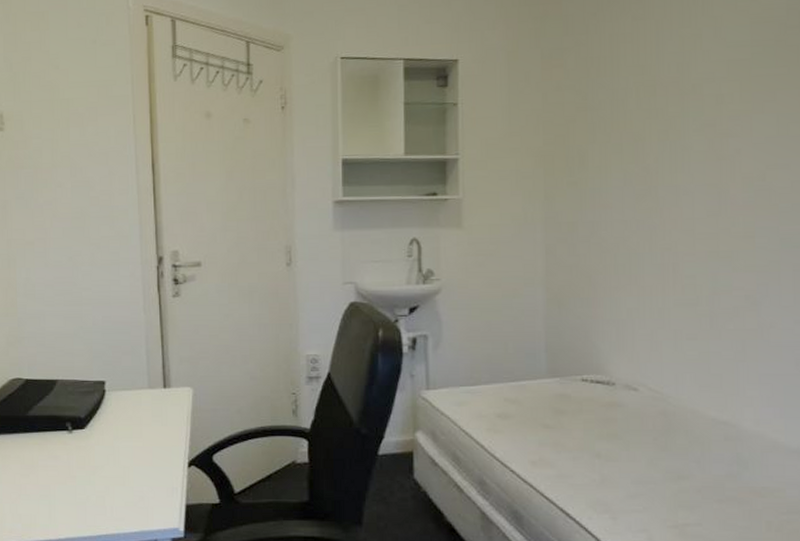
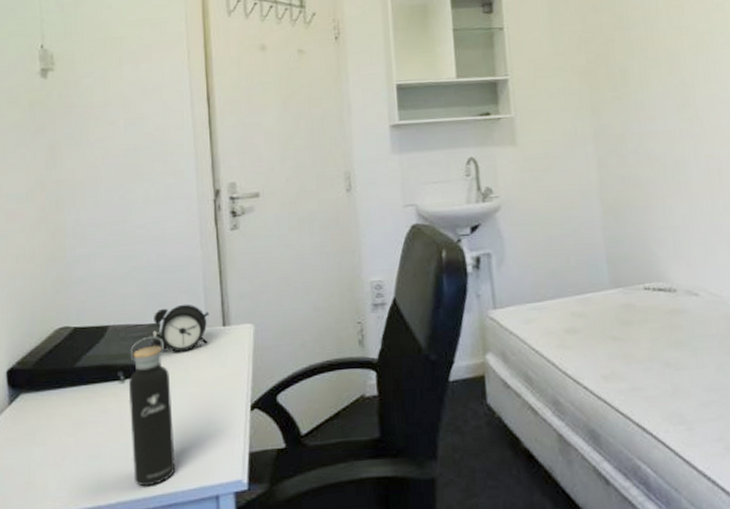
water bottle: none [75,392,119,527] -> present [128,336,176,487]
alarm clock: none [98,364,151,410] -> present [153,304,209,353]

